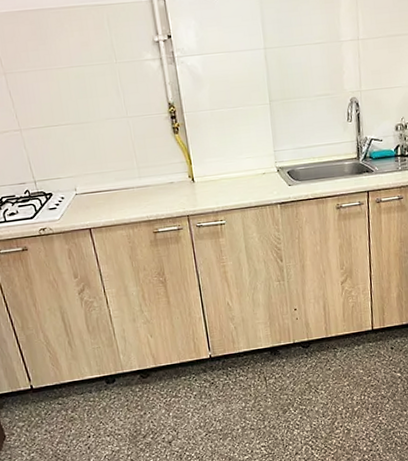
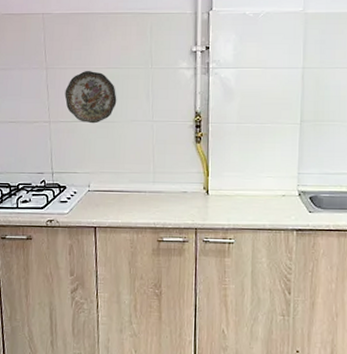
decorative plate: none [30,72,87,127] -> present [64,71,117,124]

